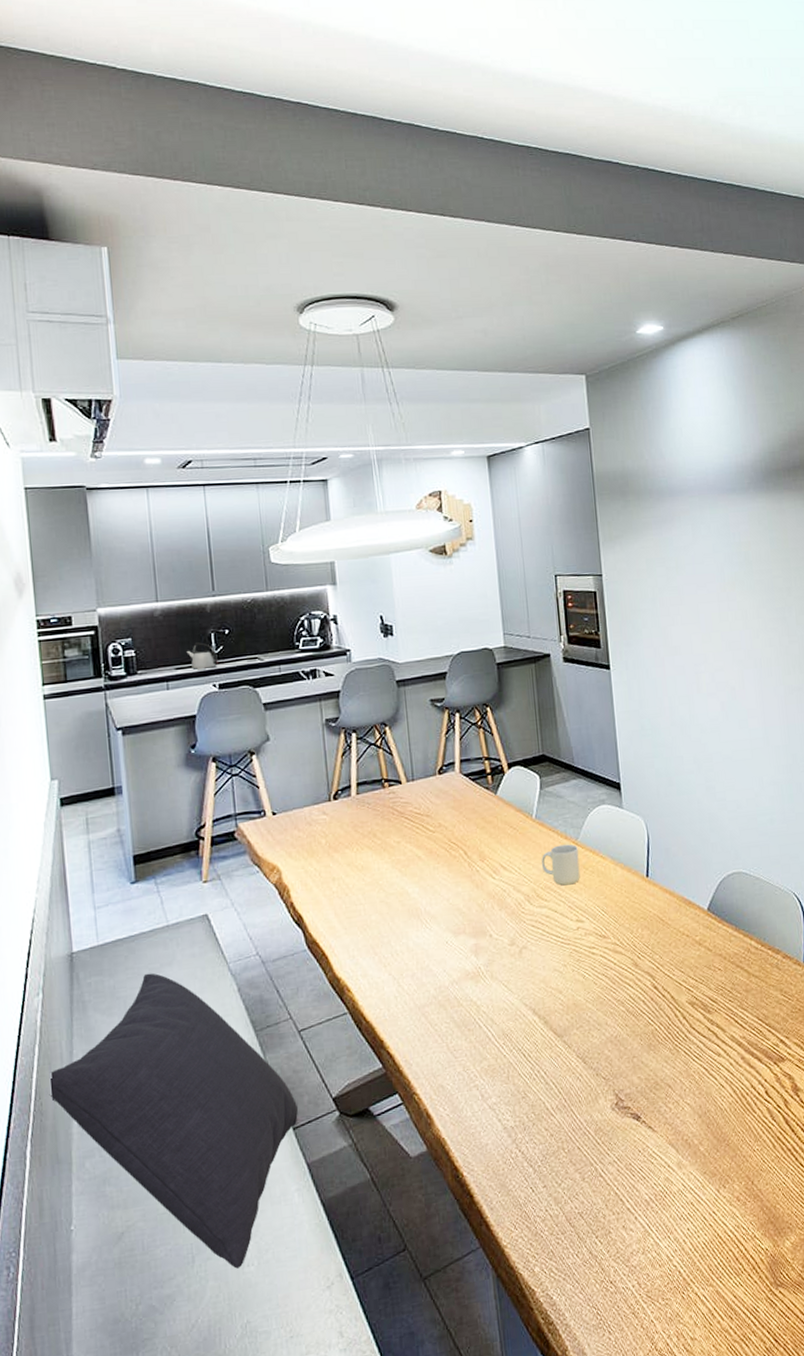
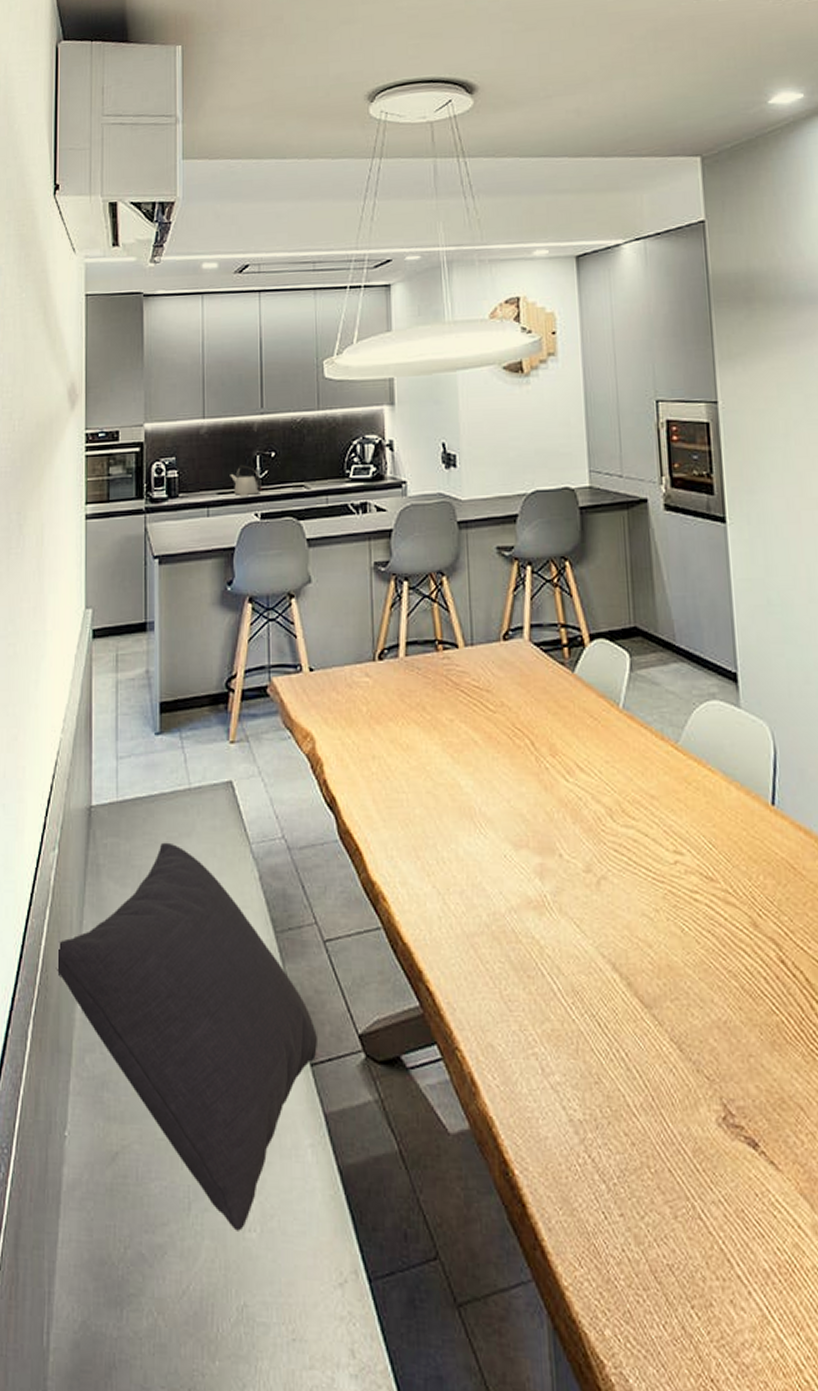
cup: present [541,844,581,886] -> none [629,747,681,802]

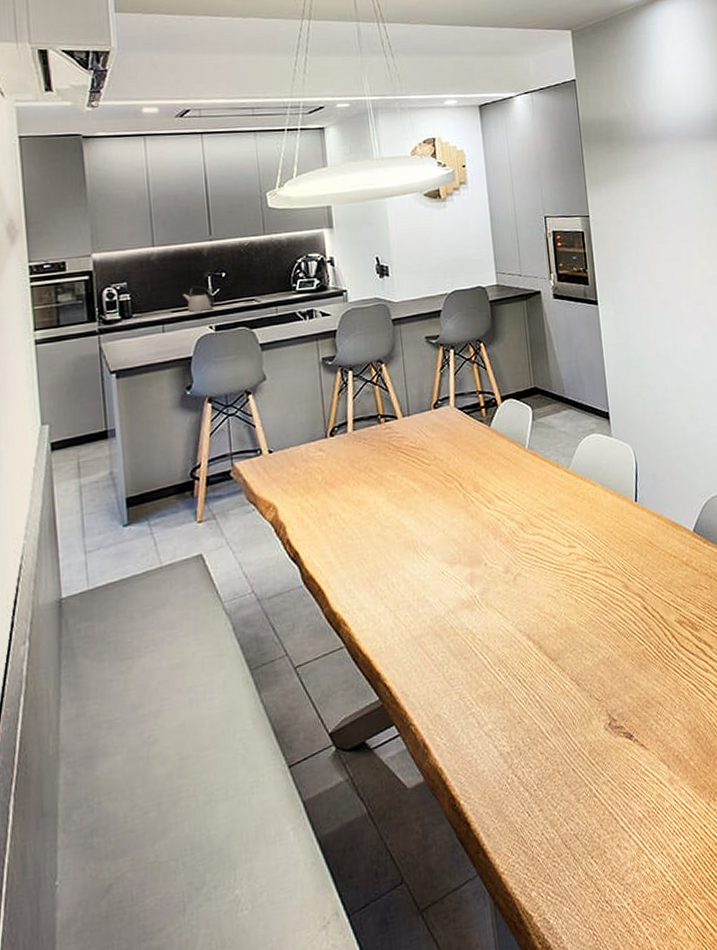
cushion: present [55,842,319,1231] -> none [34,615,294,915]

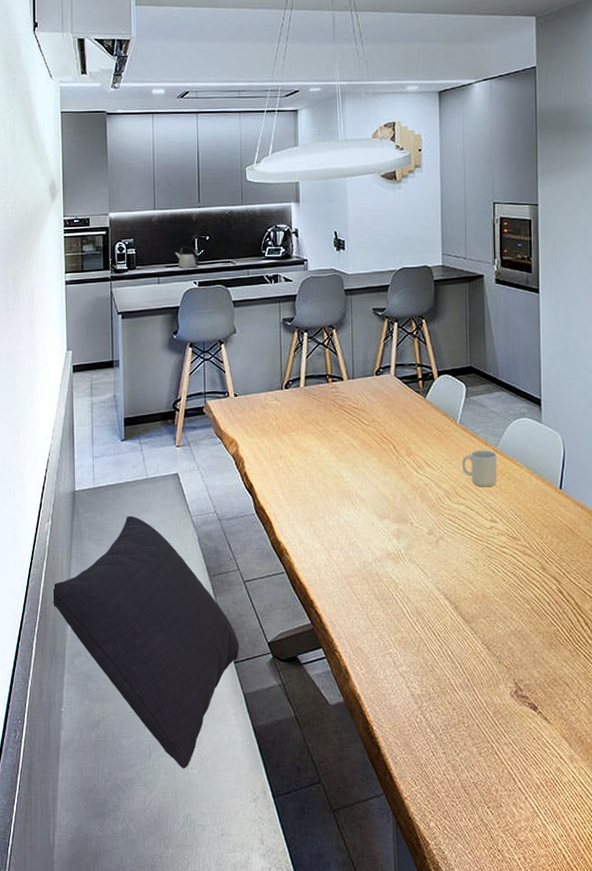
cushion: none [34,615,294,915] -> present [52,516,240,769]
cup: none [534,472,572,513] -> present [462,450,497,487]

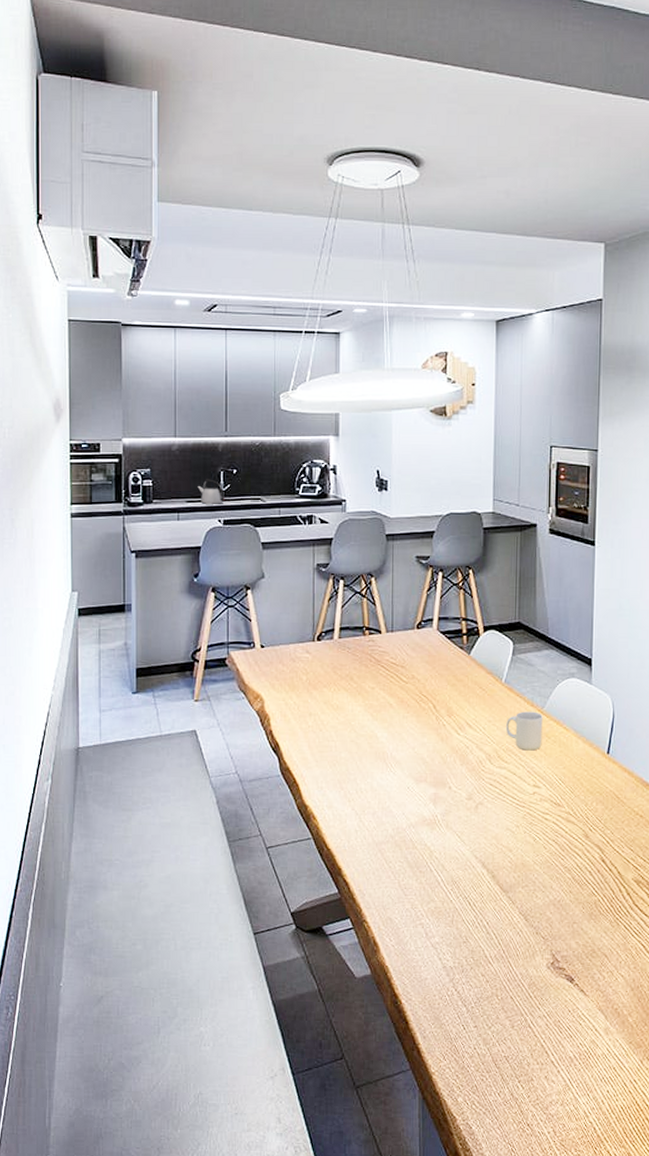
cushion: present [52,516,240,769] -> none [51,775,260,1046]

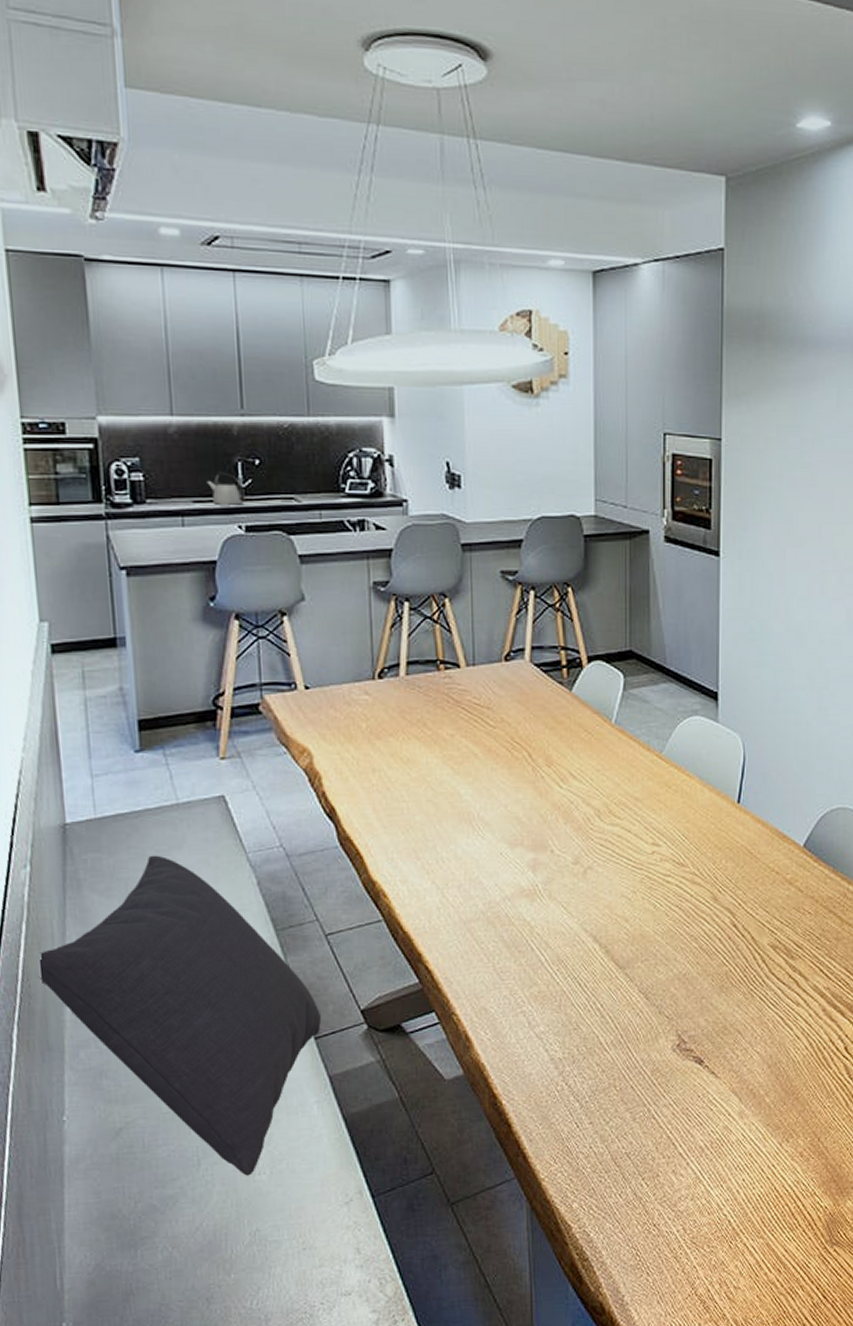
cushion: none [51,775,260,1046] -> present [38,855,322,1176]
cup: present [506,711,543,751] -> none [618,757,661,803]

